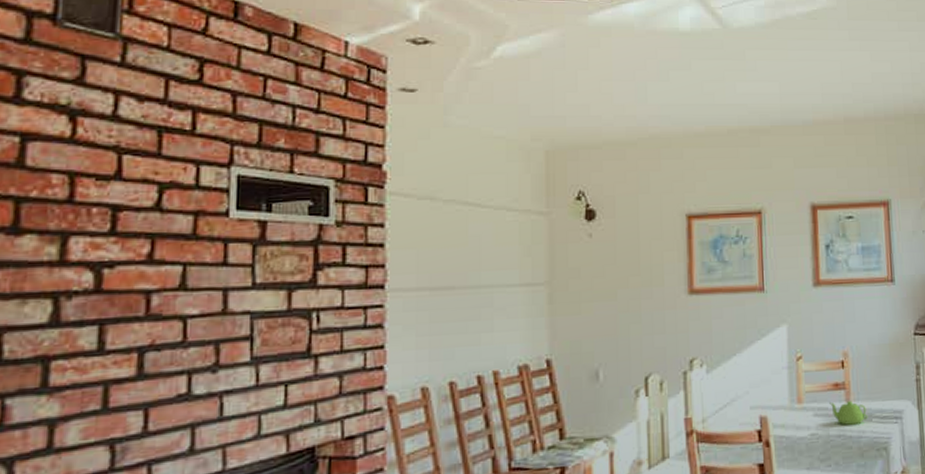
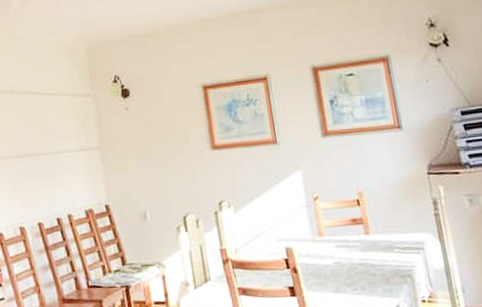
teapot: present [829,401,868,425] -> none [349,234,389,255]

